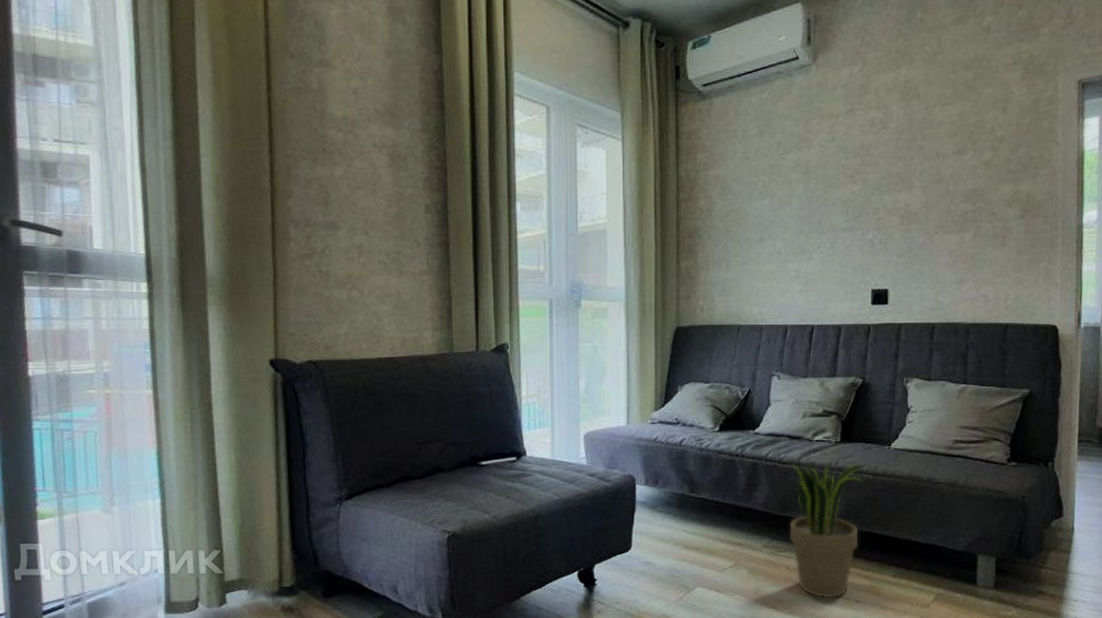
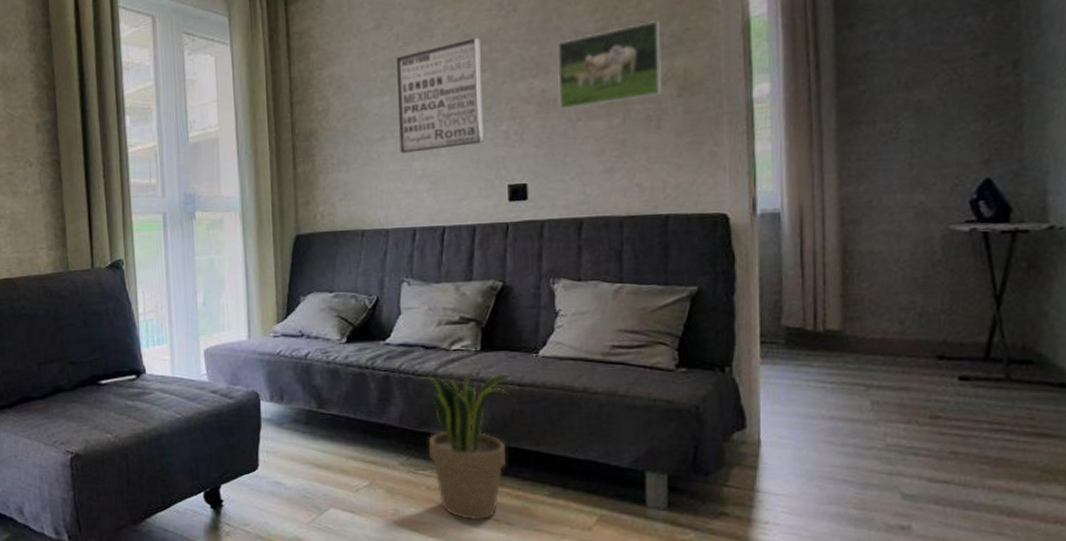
wall art: none [776,152,853,254] -> present [396,38,484,153]
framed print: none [919,148,1009,224] -> present [557,20,662,111]

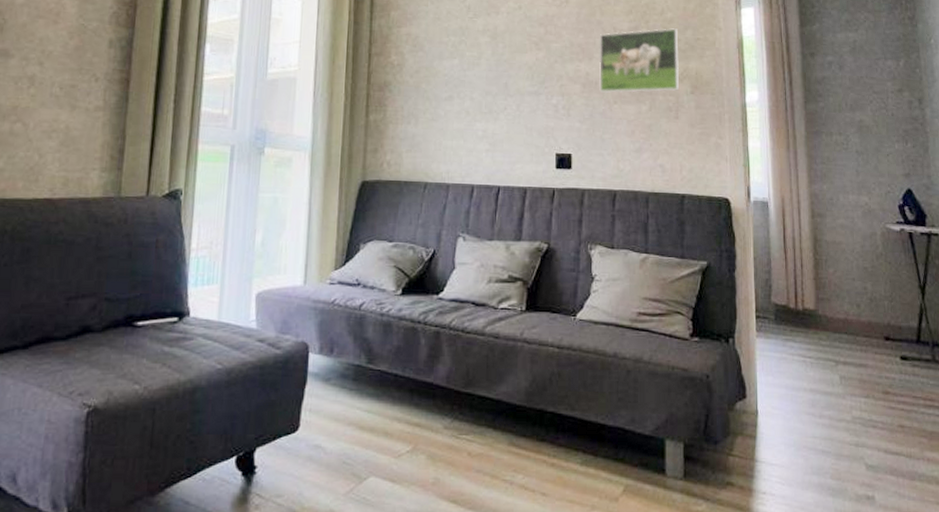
wall art: present [396,38,484,153] -> none [464,20,538,114]
potted plant: present [426,372,512,521] -> none [472,332,553,491]

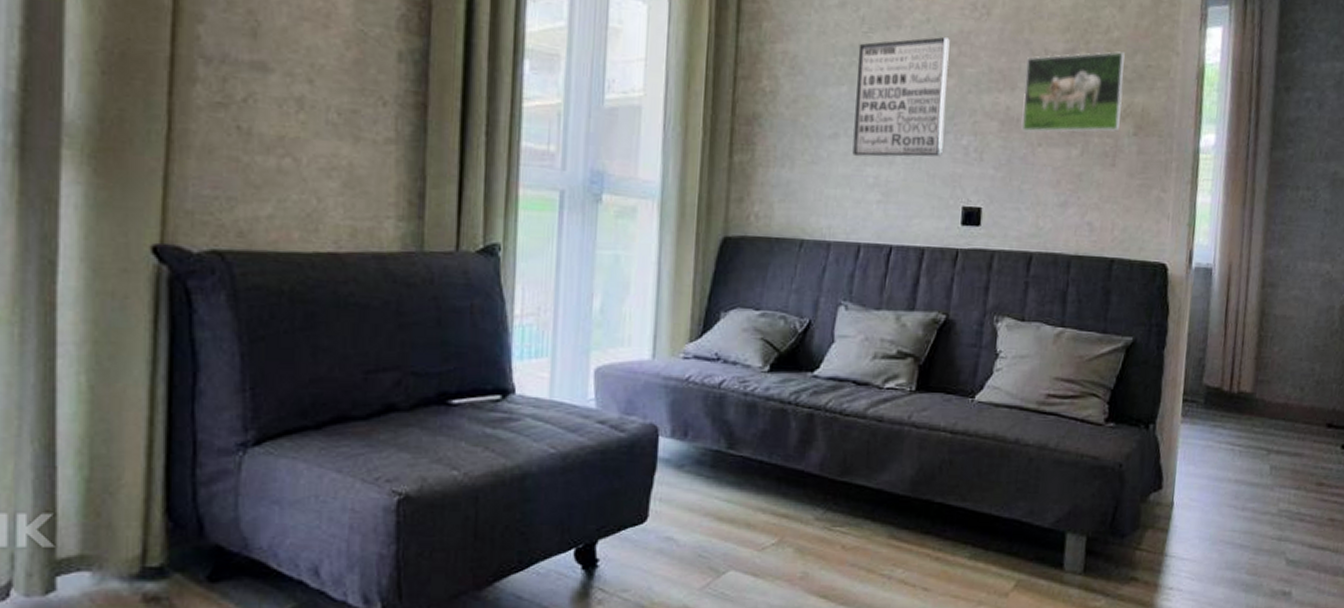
wall art: none [464,20,538,114] -> present [852,37,950,157]

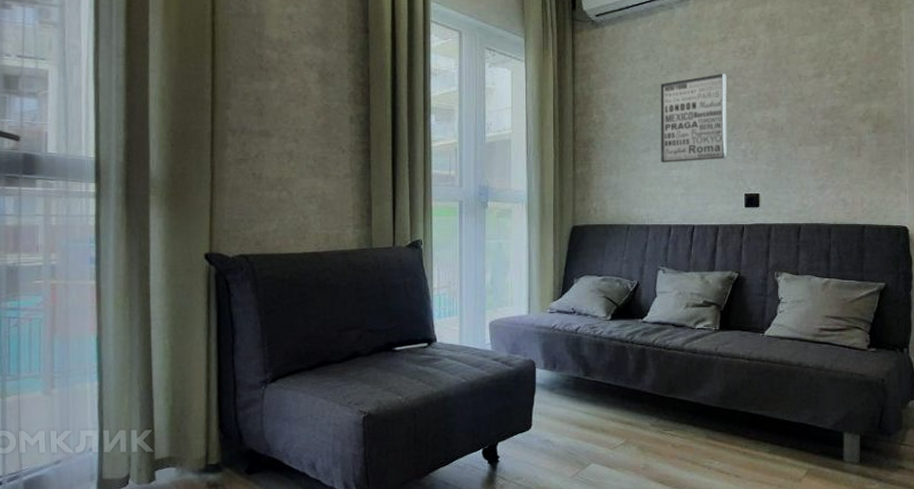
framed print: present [1021,51,1125,134] -> none [784,72,862,137]

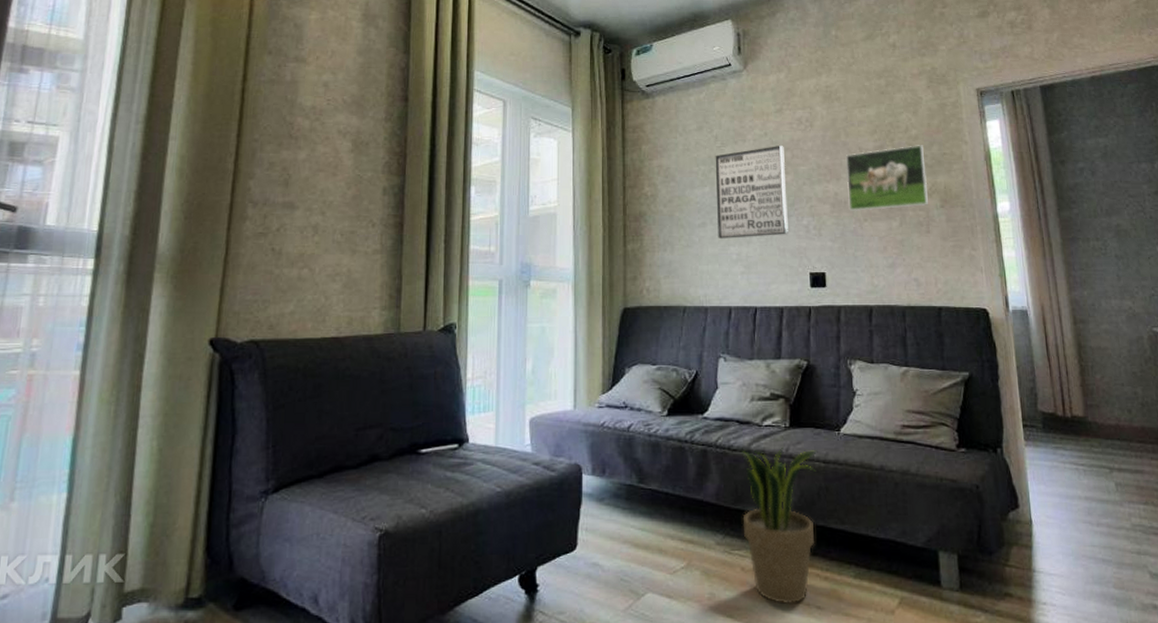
potted plant: none [674,347,743,474] -> present [741,448,818,605]
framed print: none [784,72,862,137] -> present [846,145,928,212]

